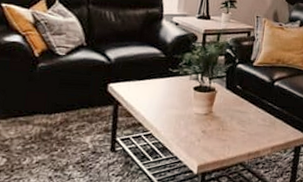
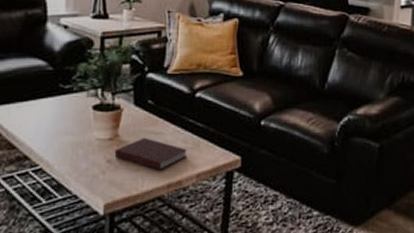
notebook: none [208,115,265,142] -> present [114,137,187,170]

